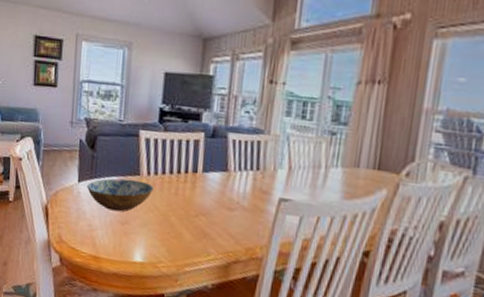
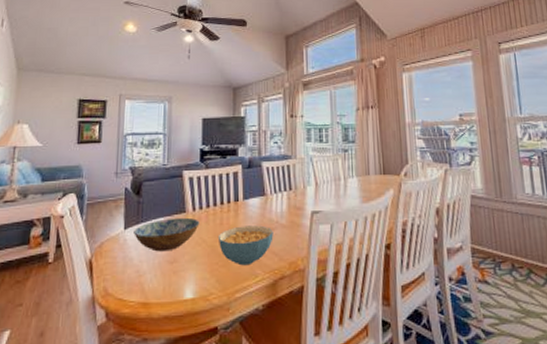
cereal bowl: none [171,199,233,242] -> present [217,225,273,266]

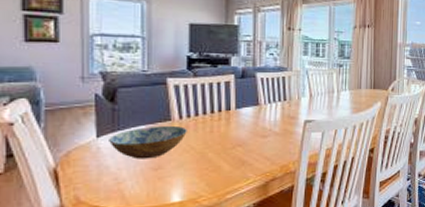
cereal bowl: present [217,225,273,266] -> none [207,133,266,170]

